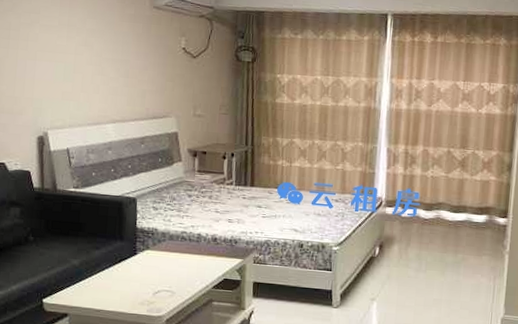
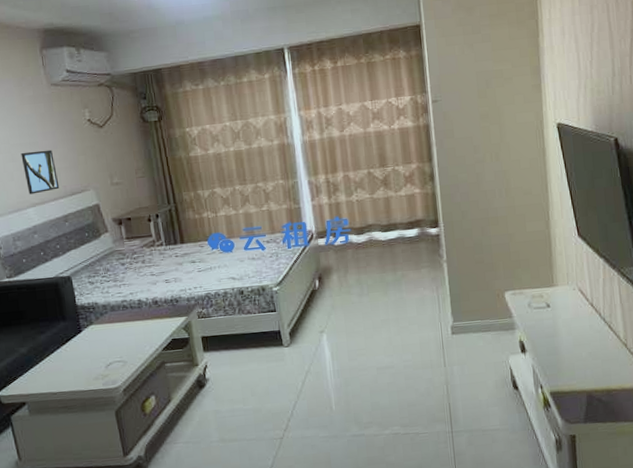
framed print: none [110,68,143,111] -> present [21,149,60,195]

